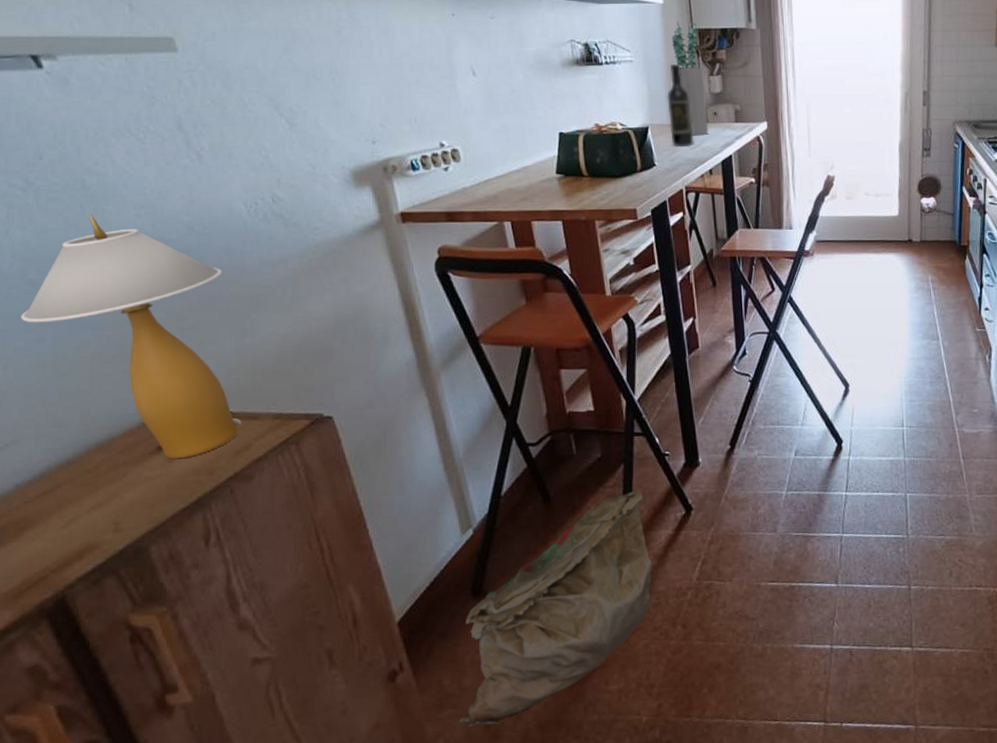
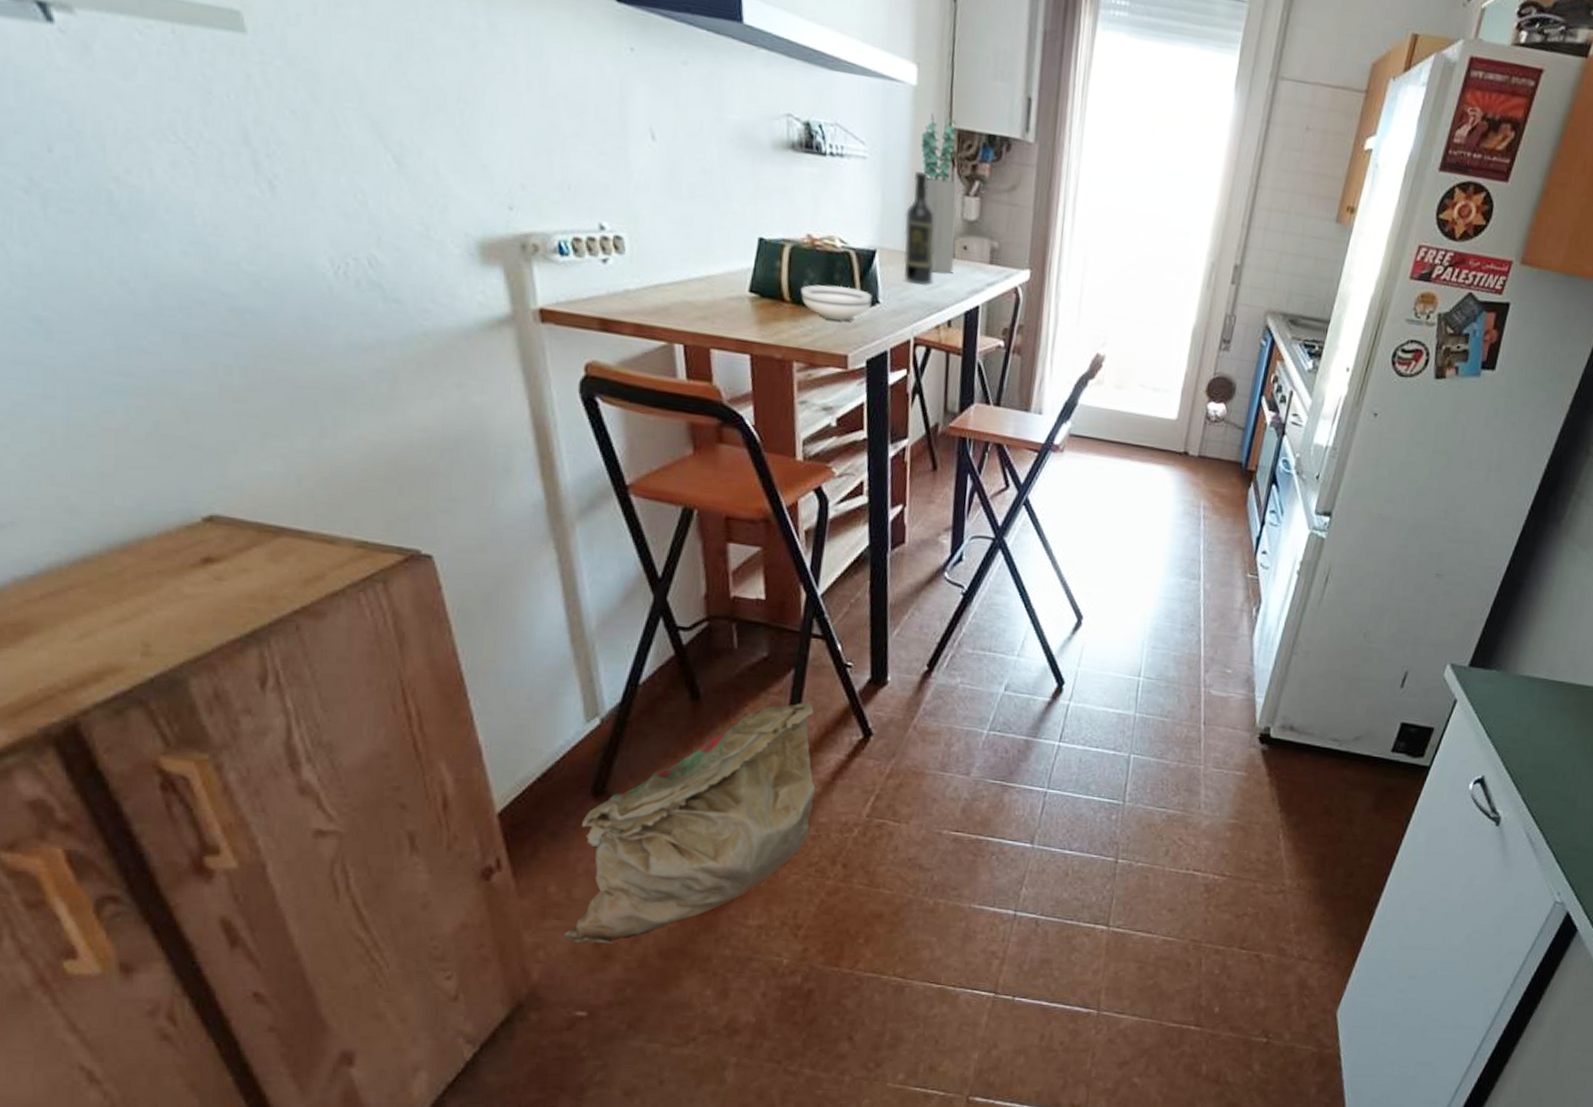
table lamp: present [21,213,242,460] -> none [21,239,315,579]
bowl: none [594,157,650,184] -> present [800,284,872,321]

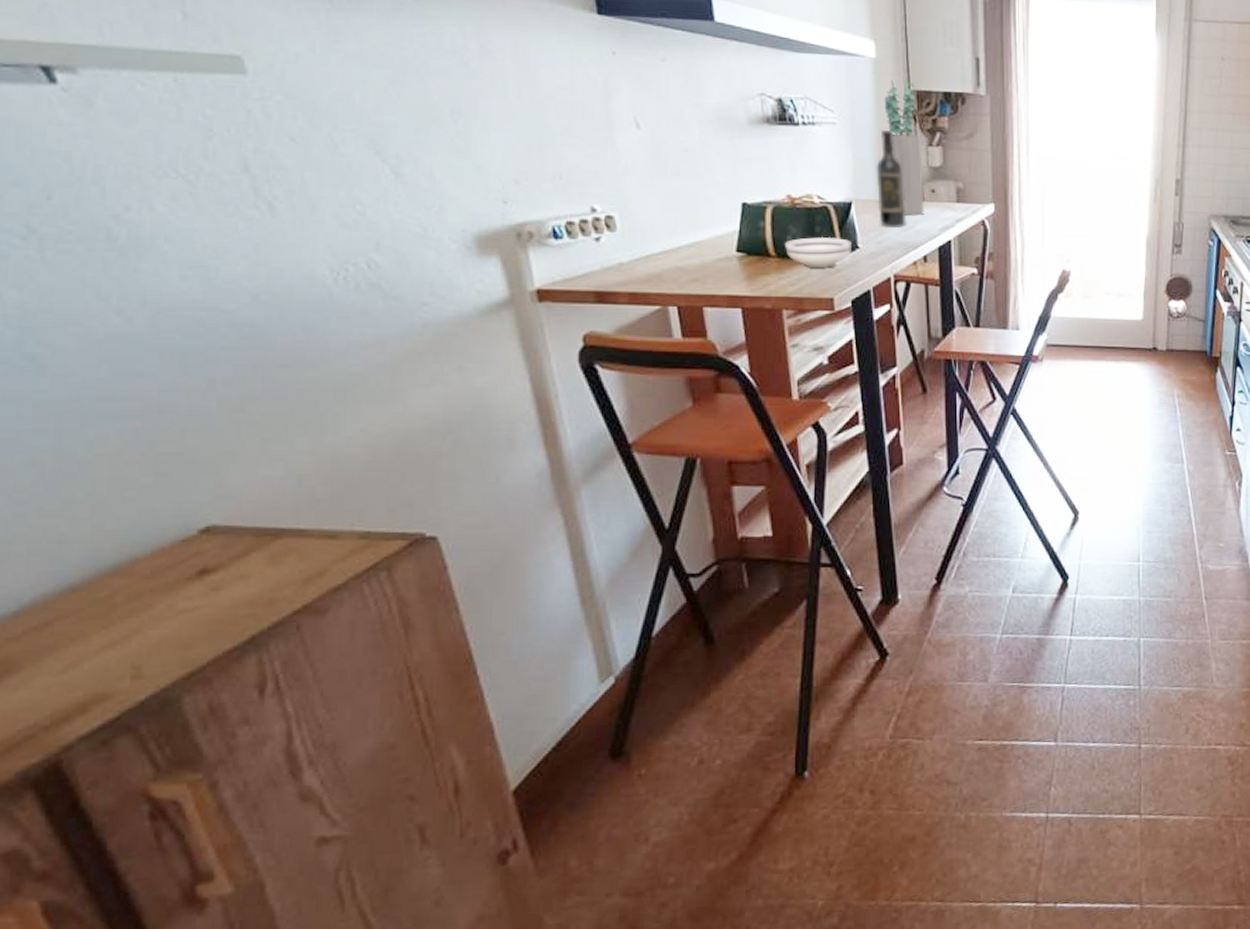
bag: present [563,702,816,945] -> none [586,631,837,918]

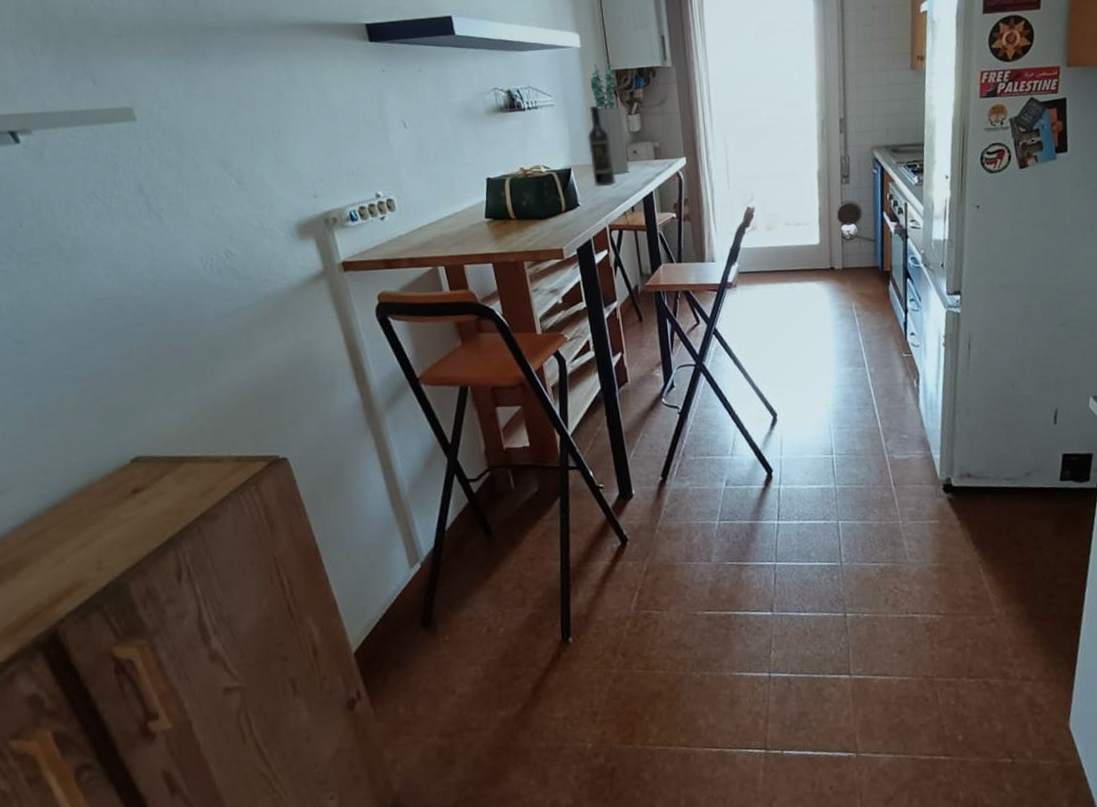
bowl: present [784,236,852,267] -> none [521,198,574,225]

